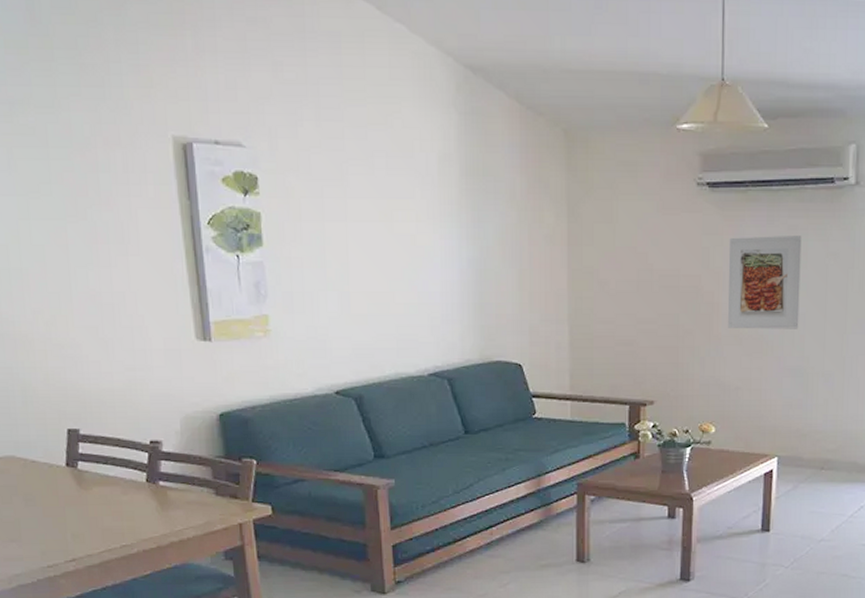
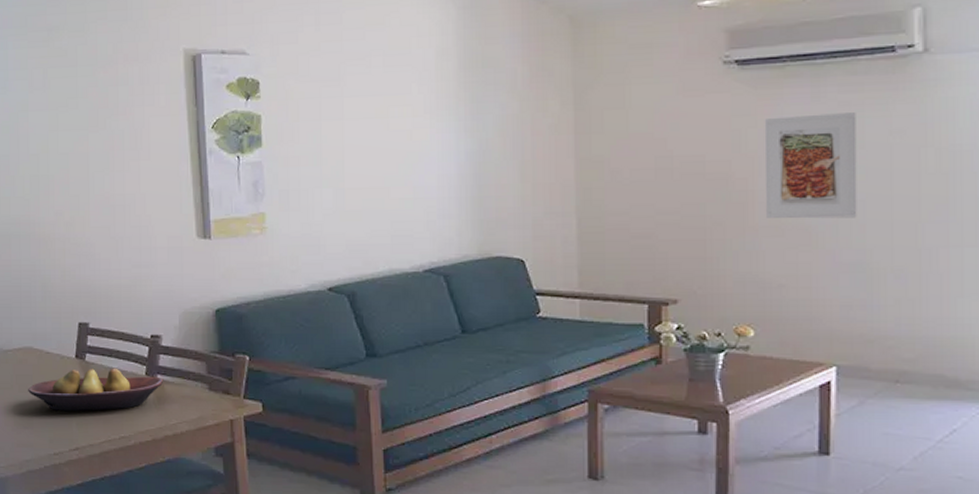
fruit bowl: none [12,475,166,522] -> present [28,368,163,411]

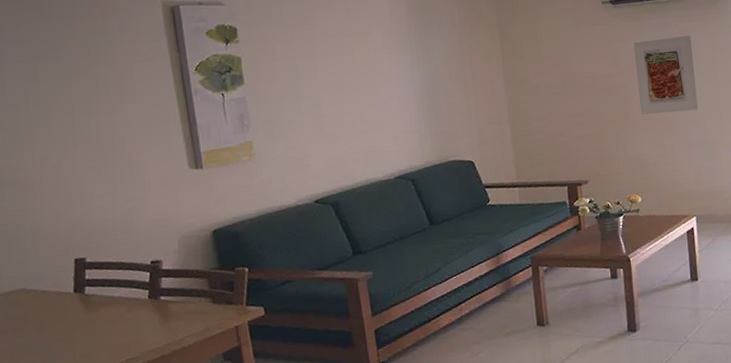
fruit bowl: present [28,368,163,411] -> none [24,296,167,346]

